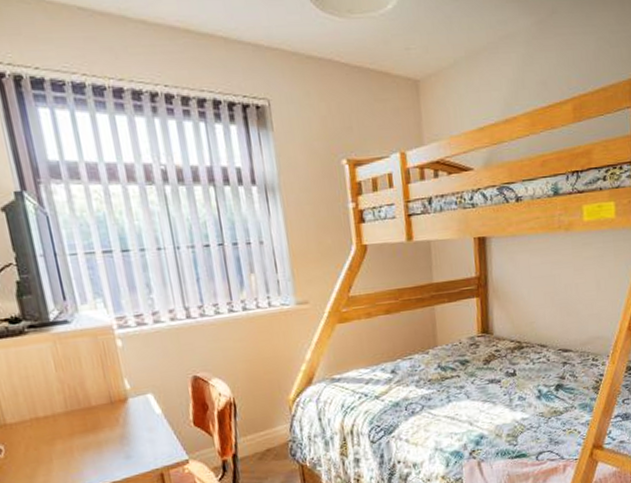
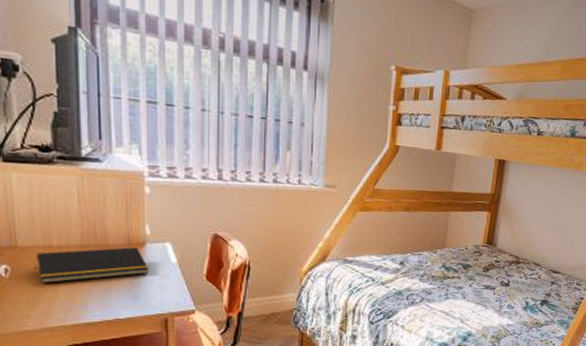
notepad: none [25,404,136,458] -> present [34,247,149,284]

